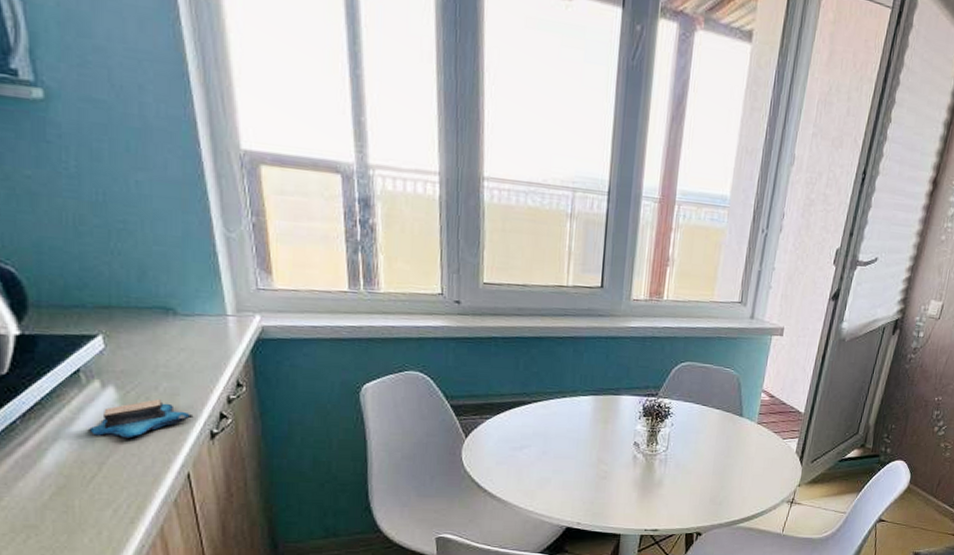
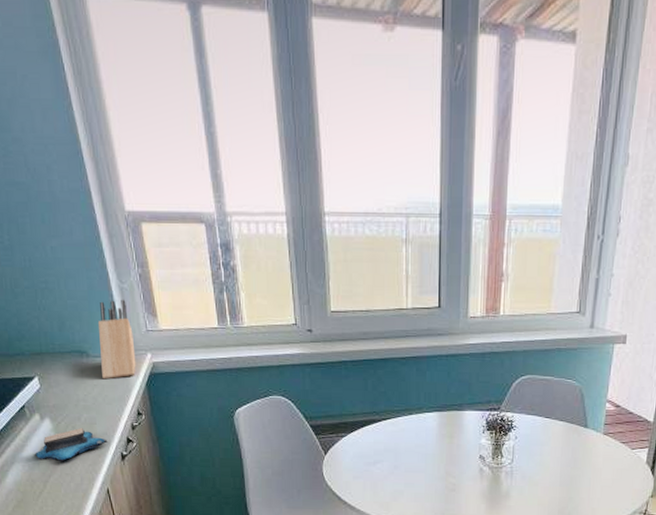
knife block: none [192,250,240,343] -> present [97,299,136,380]

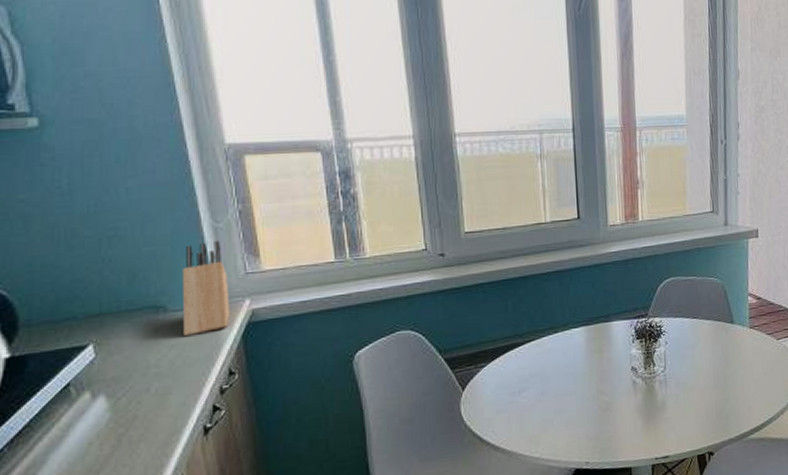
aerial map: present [35,428,108,462] -> none [79,402,186,452]

